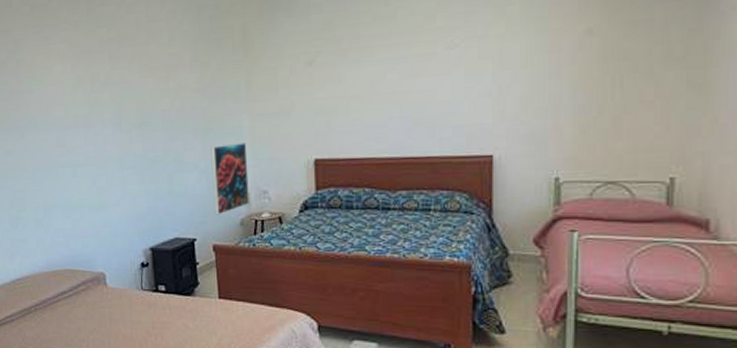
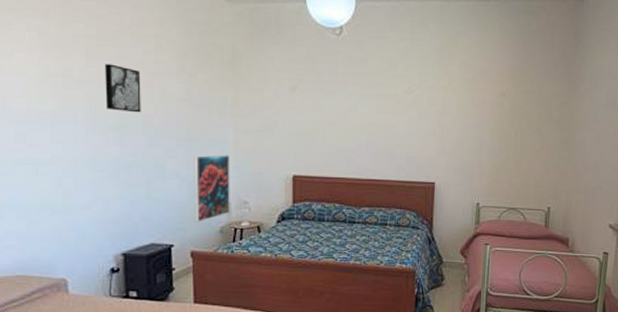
wall art: none [126,63,159,109] -> present [105,63,141,113]

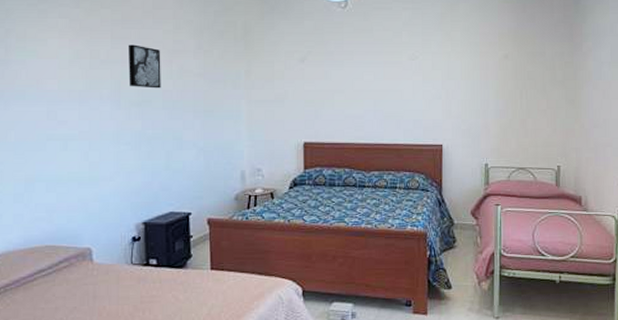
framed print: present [193,155,230,223] -> none [210,125,244,191]

